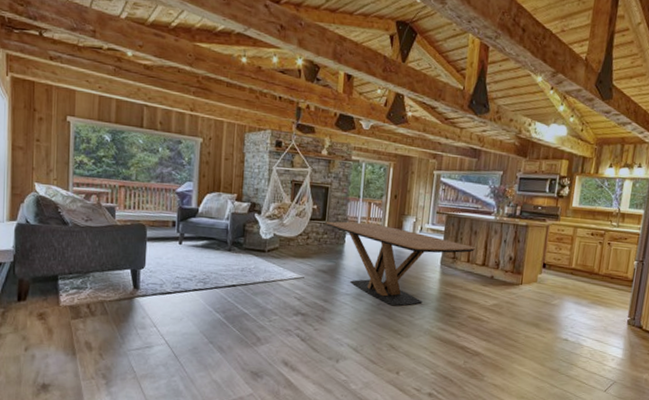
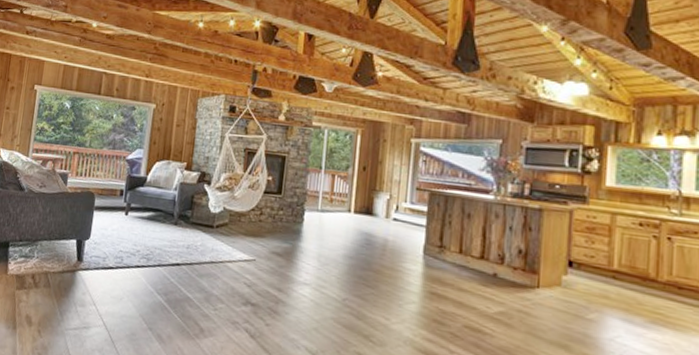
dining table: present [325,221,475,306] -> none [281,195,469,305]

